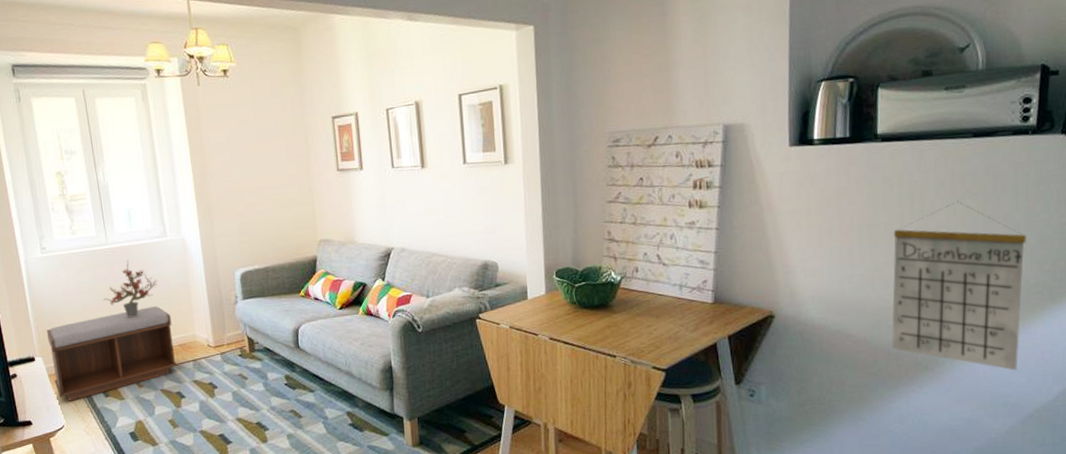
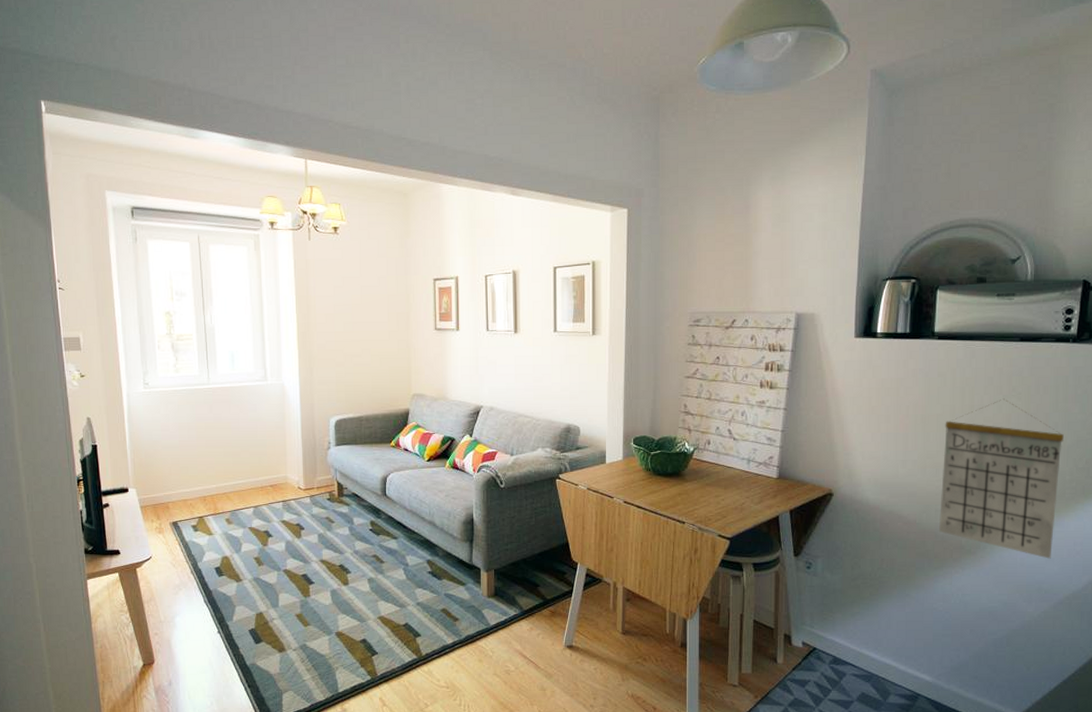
bench: present [47,306,178,401] -> none [143,446,268,533]
potted plant: present [103,260,157,318] -> none [201,401,254,456]

